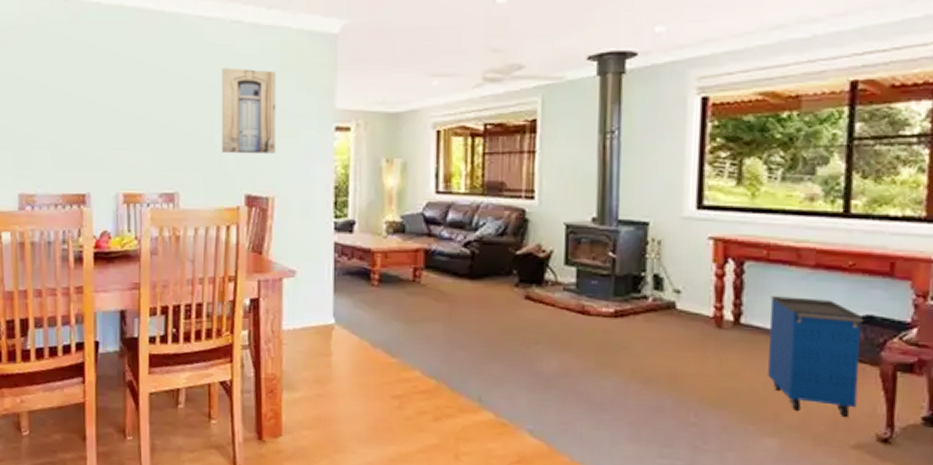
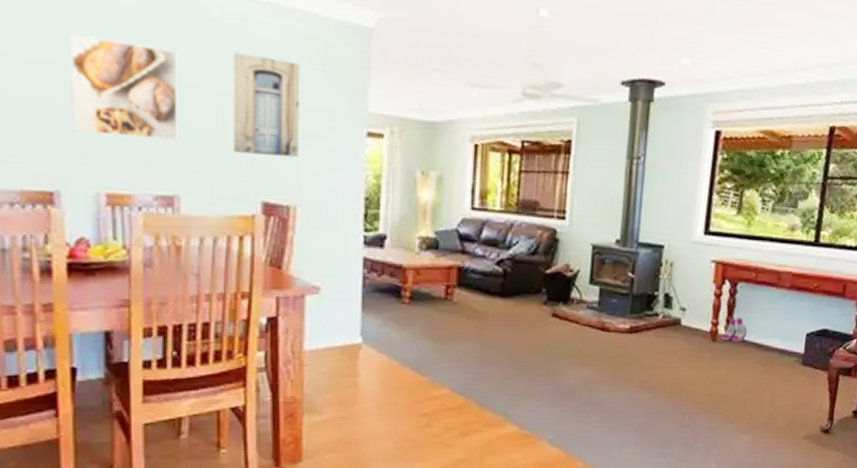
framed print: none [99,66,178,146] -> present [70,33,178,140]
boots: none [729,301,762,329] -> present [721,318,747,342]
cabinet: present [768,296,864,418] -> none [748,313,821,414]

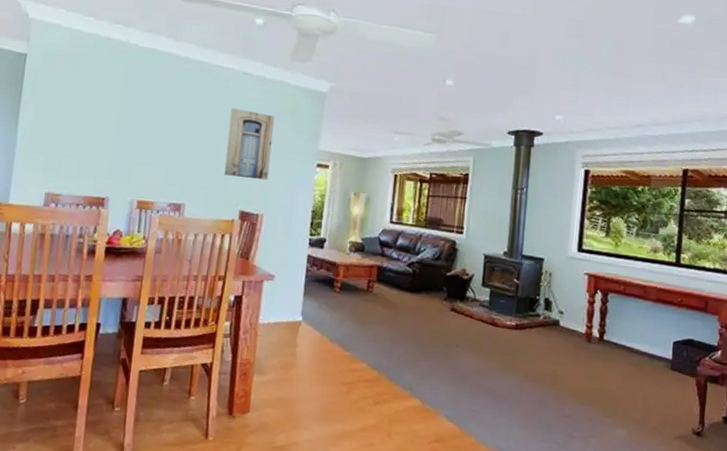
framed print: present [70,33,178,140] -> none [123,95,195,166]
boots: present [721,318,747,342] -> none [595,323,619,345]

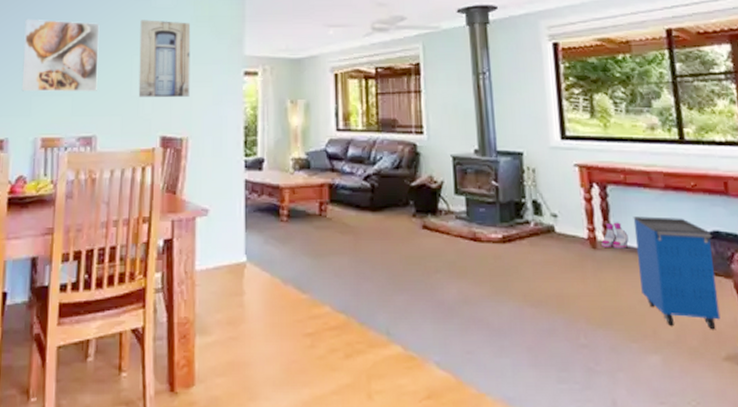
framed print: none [123,95,195,166] -> present [21,19,100,92]
boots: none [595,323,619,345] -> present [601,222,629,249]
cabinet: none [621,320,687,415] -> present [633,216,721,330]

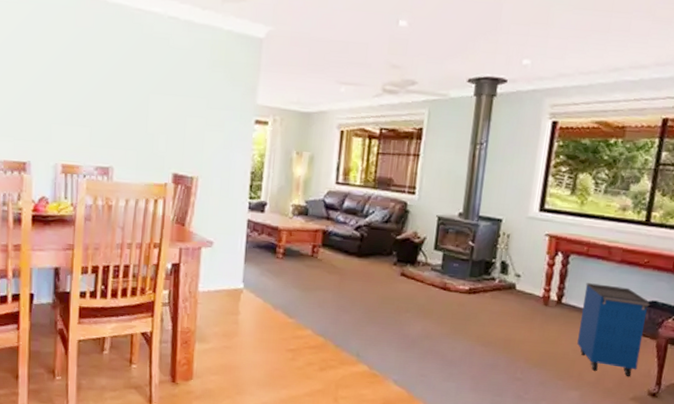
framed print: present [21,19,100,92] -> none [42,46,117,125]
wall art: present [138,20,191,97] -> none [153,58,207,139]
boots: present [601,222,629,249] -> none [553,286,578,308]

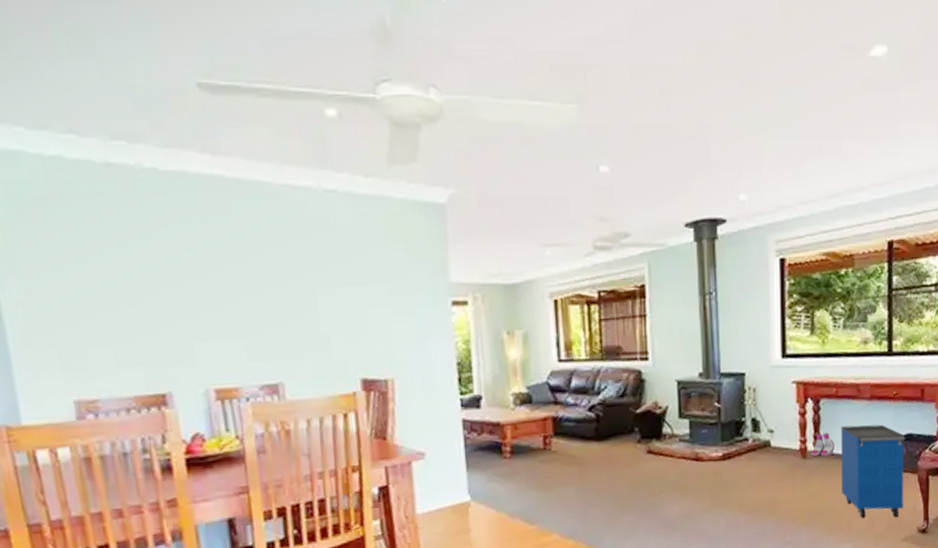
boots: none [553,286,578,308] -> present [811,432,835,457]

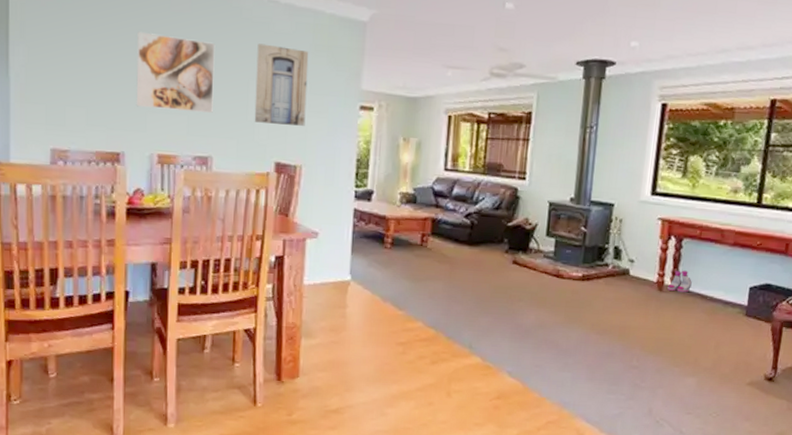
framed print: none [165,244,276,336] -> present [136,31,215,113]
wall art: none [318,242,390,336] -> present [254,43,309,126]
cabinet: present [840,424,906,518] -> none [692,267,764,362]

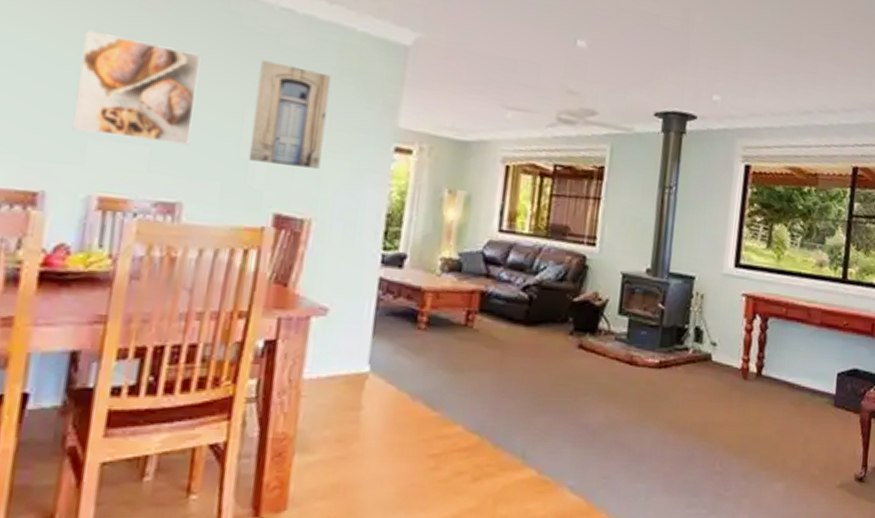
boots: present [667,270,692,293] -> none [752,354,779,381]

